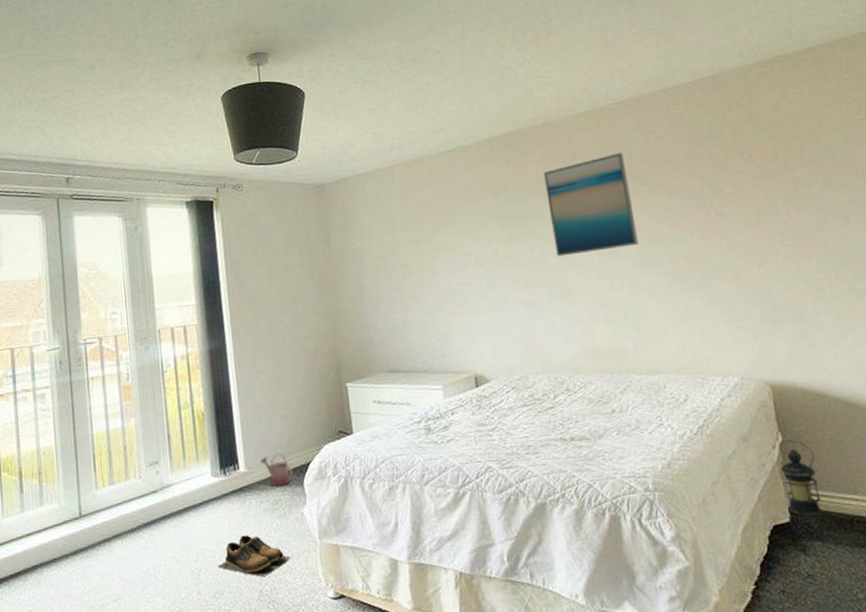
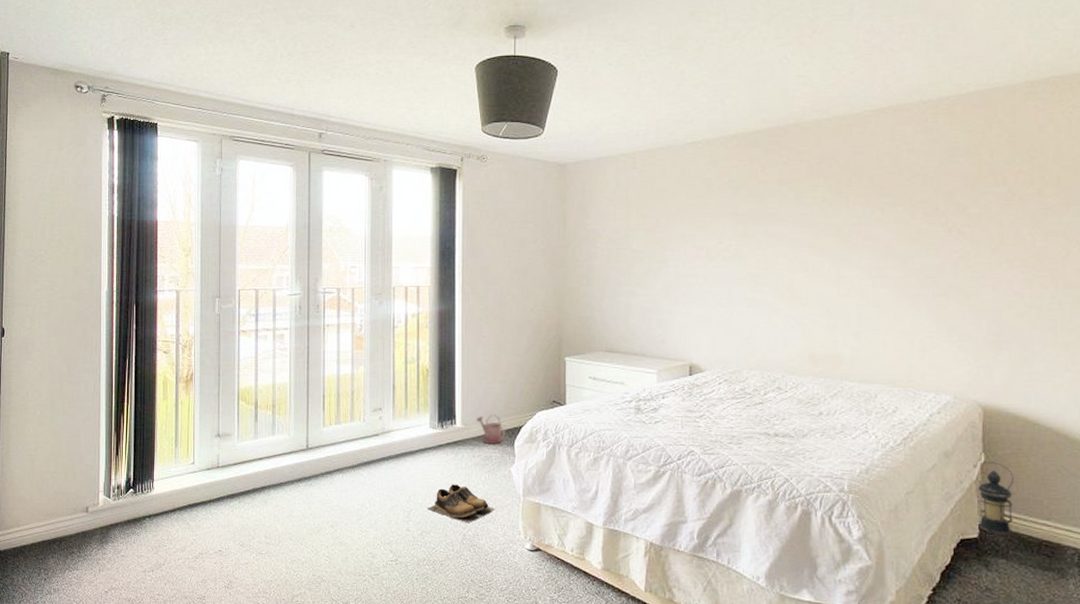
wall art: present [543,153,639,257] -> none [786,162,873,259]

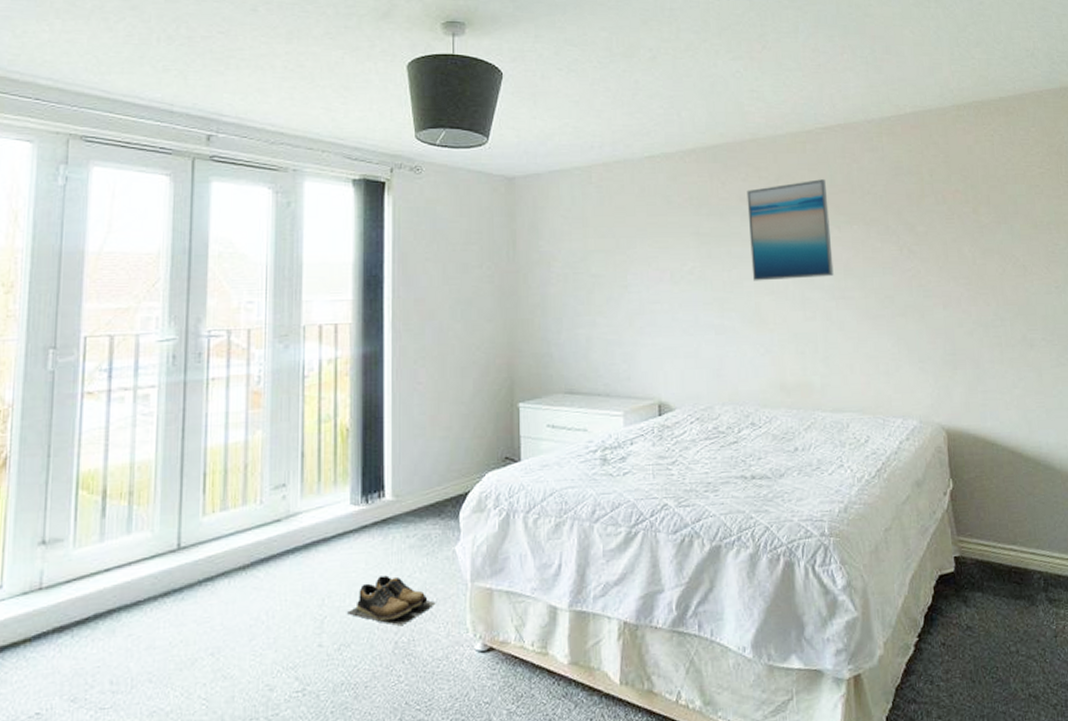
watering can: present [475,414,505,444] -> none [410,479,447,518]
wall art: none [786,162,873,259] -> present [746,179,834,281]
lantern: present [976,462,1013,535] -> none [947,487,984,567]

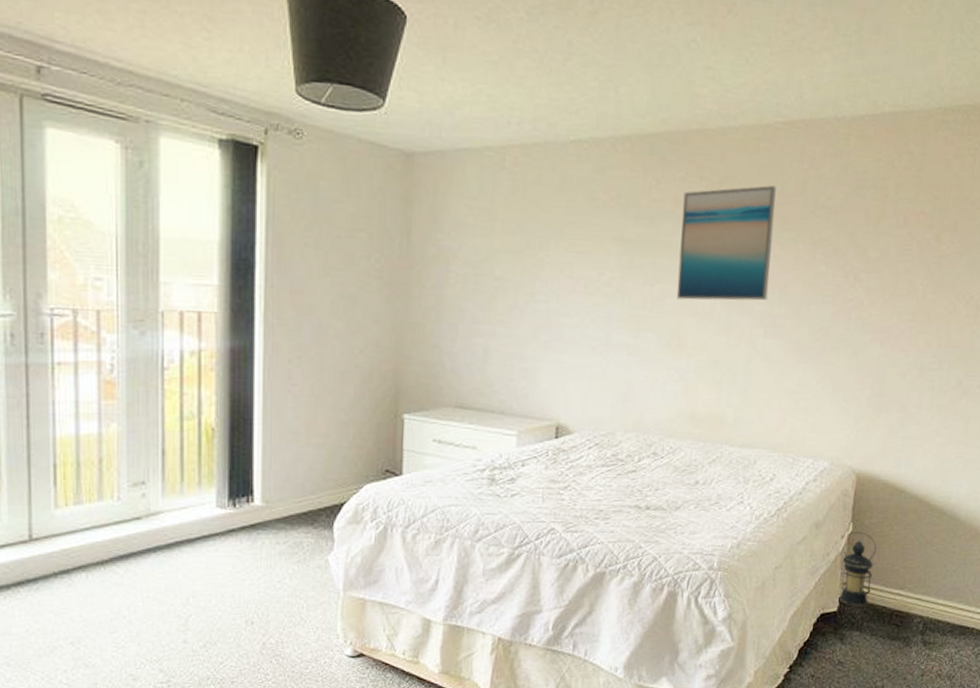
shoes: present [347,575,436,627] -> none [213,580,306,629]
lantern: none [947,487,984,567] -> present [839,532,877,607]

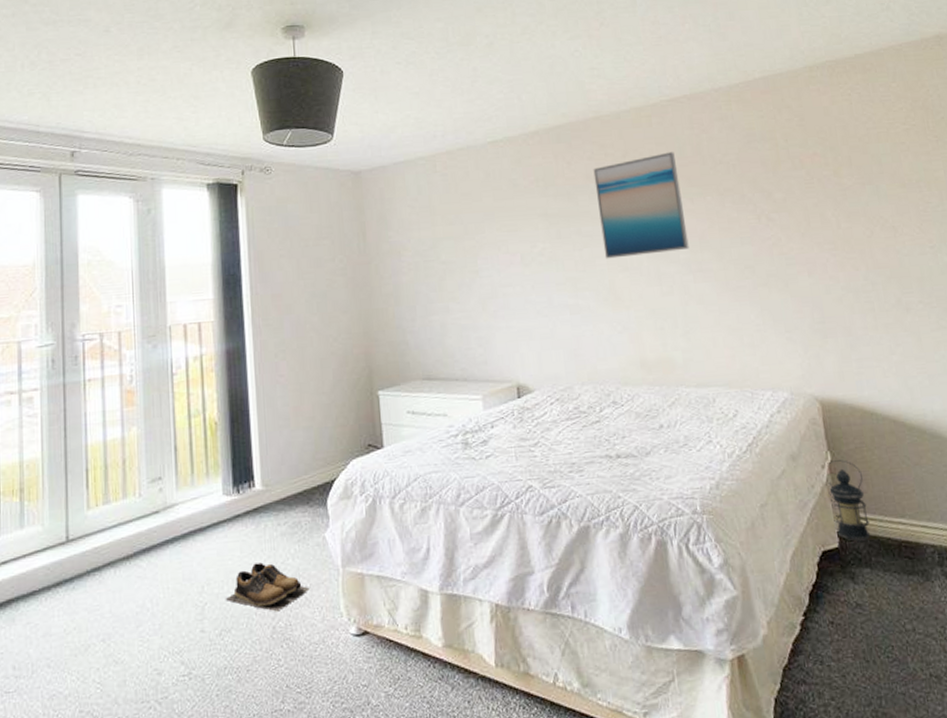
shoes: none [213,580,306,629] -> present [226,562,310,612]

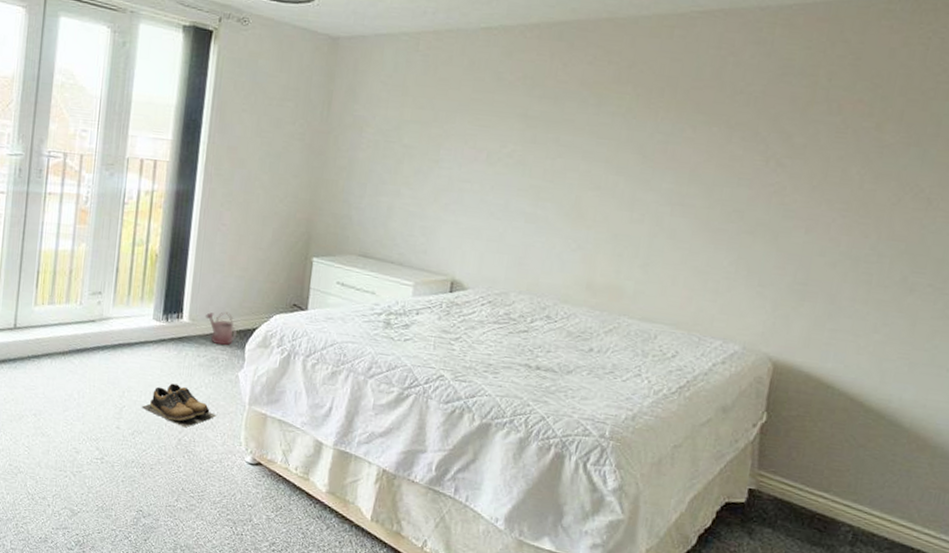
watering can: none [278,468,315,507] -> present [204,311,237,345]
wall art: present [593,152,689,259] -> none [578,70,690,180]
lantern: present [826,460,870,542] -> none [747,421,796,504]

